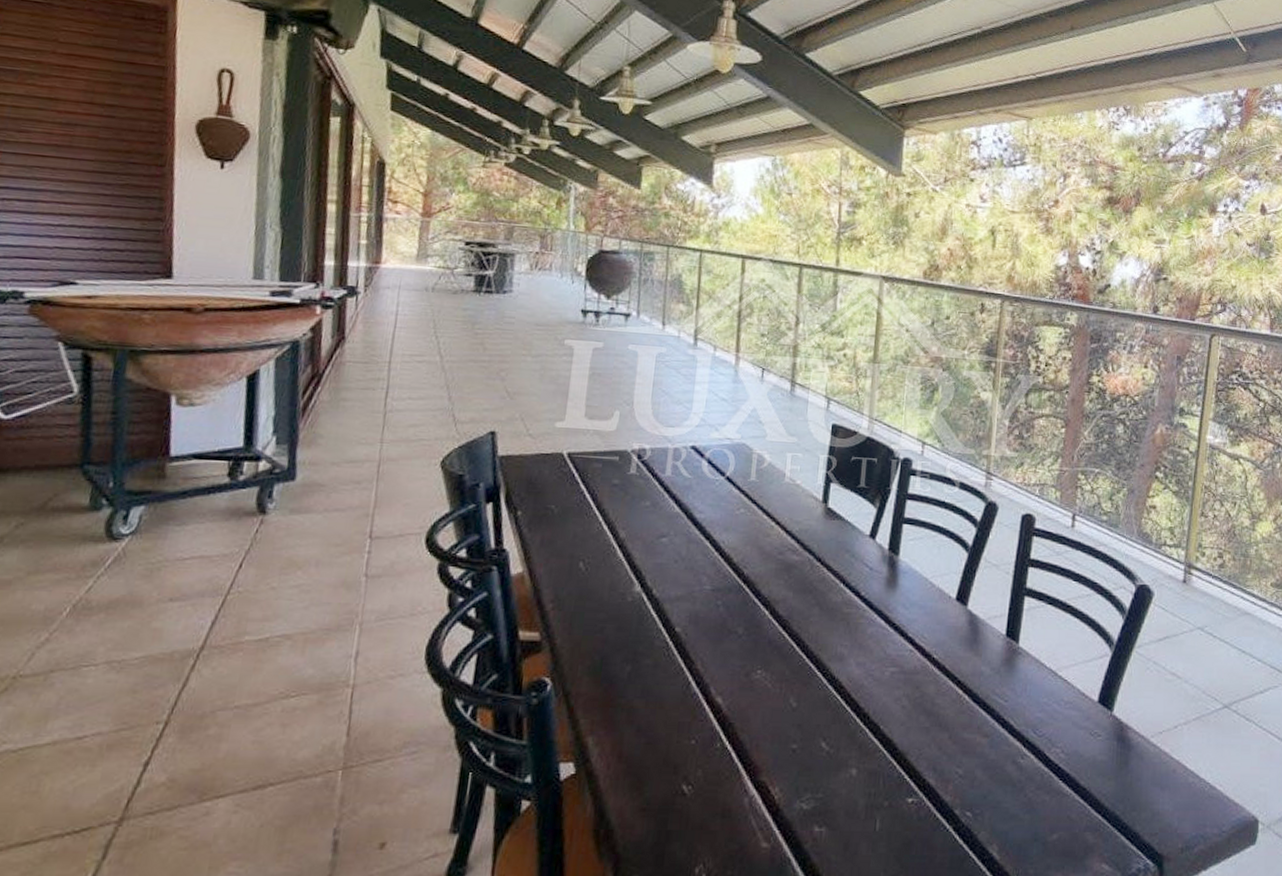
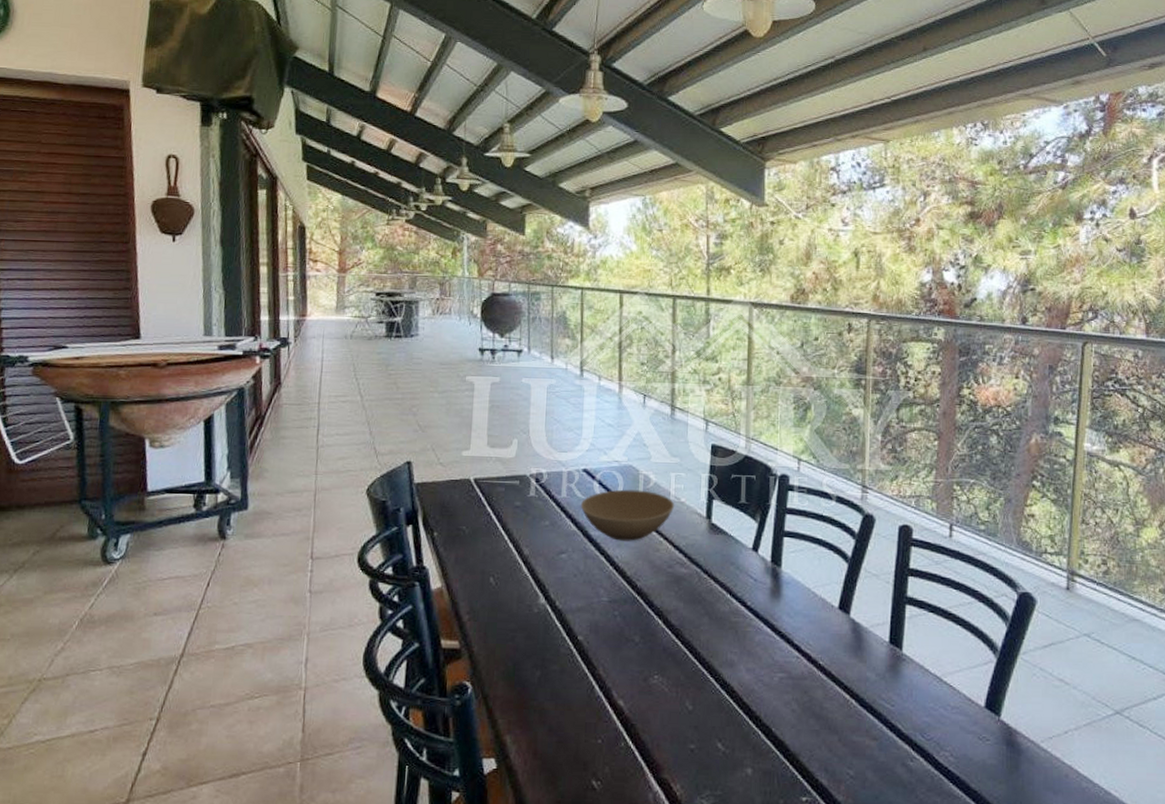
bowl: none [685,469,790,525] -> present [580,489,675,541]

